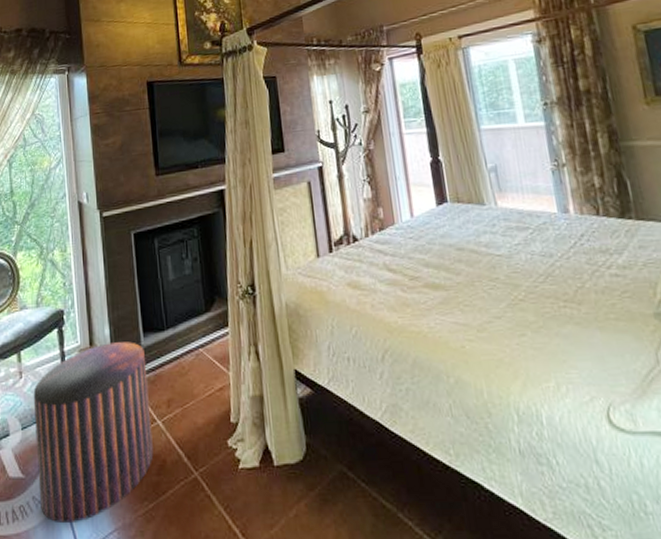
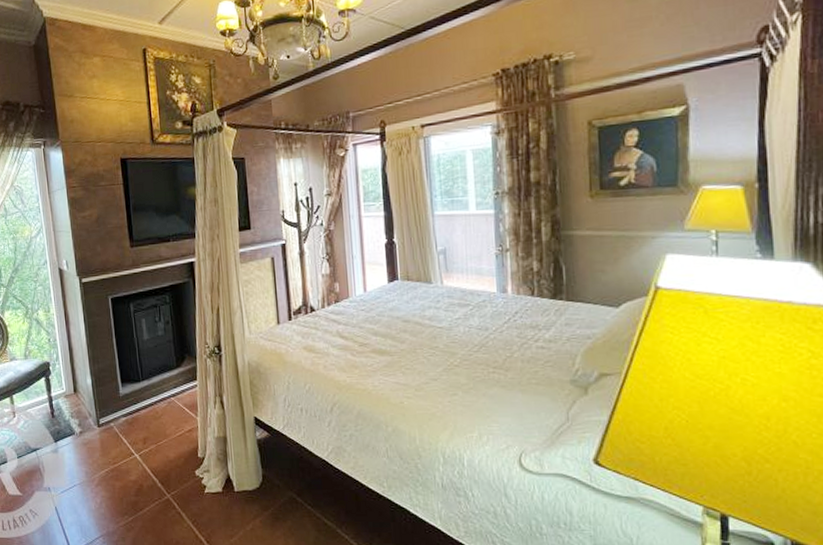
pouf: present [33,342,154,524] -> none [26,390,132,531]

